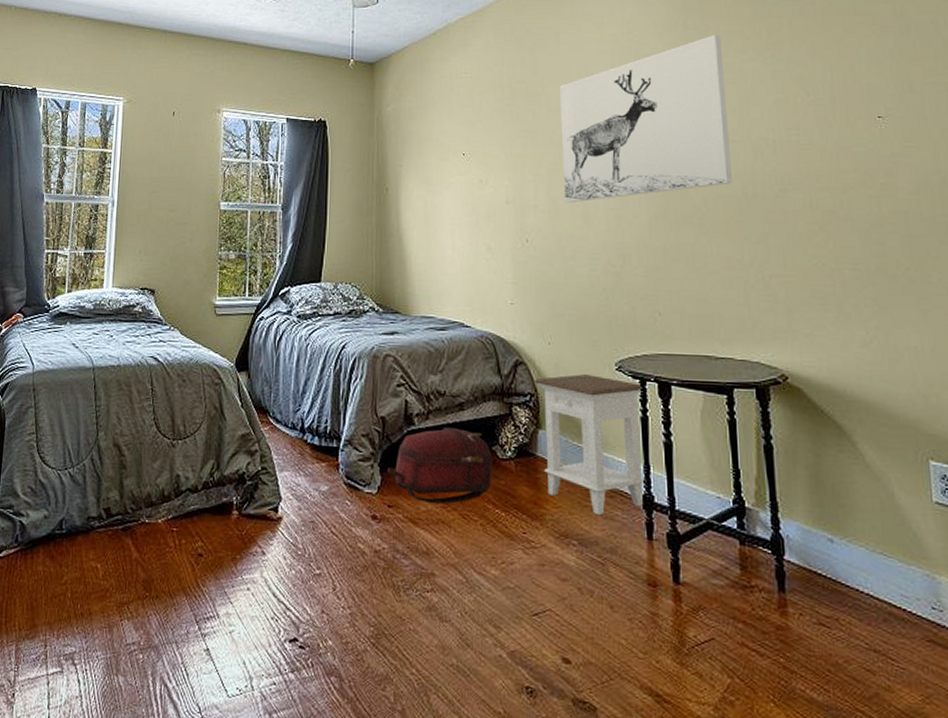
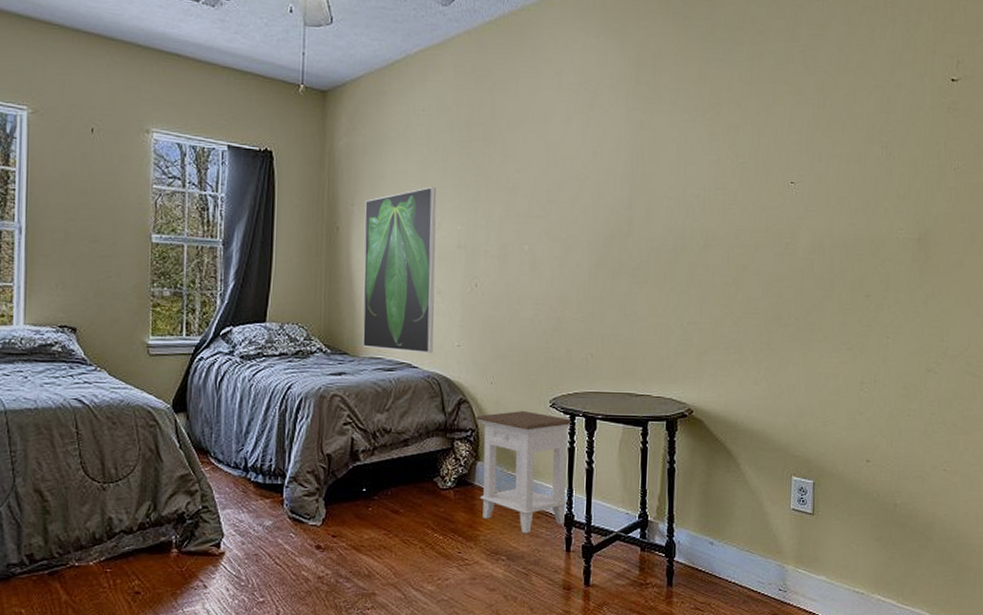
backpack: present [386,428,492,504] -> none [331,462,433,531]
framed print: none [412,145,486,312] -> present [363,187,437,354]
wall art: present [560,34,733,203] -> none [513,91,669,250]

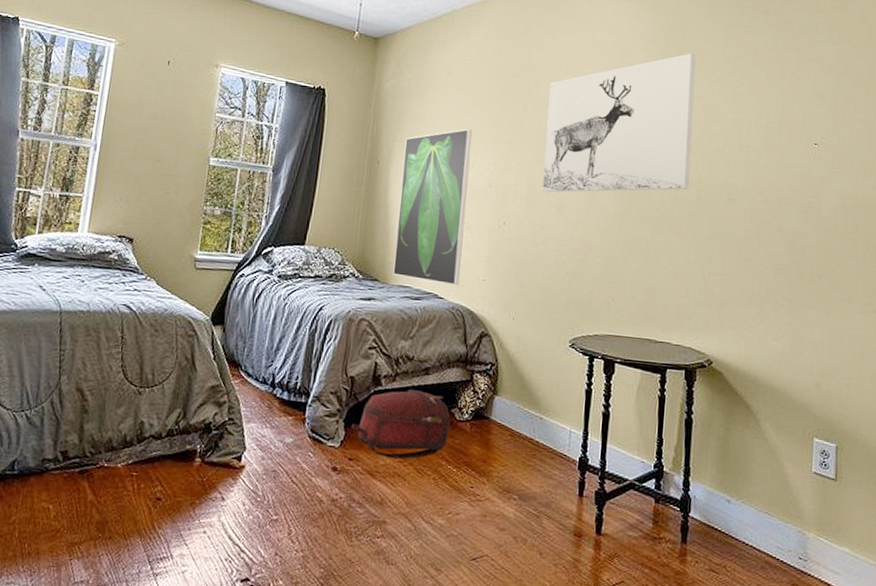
backpack: none [331,462,433,531] -> present [351,389,451,459]
nightstand: present [476,411,573,534] -> none [495,348,591,474]
wall art: none [513,91,669,250] -> present [541,53,696,193]

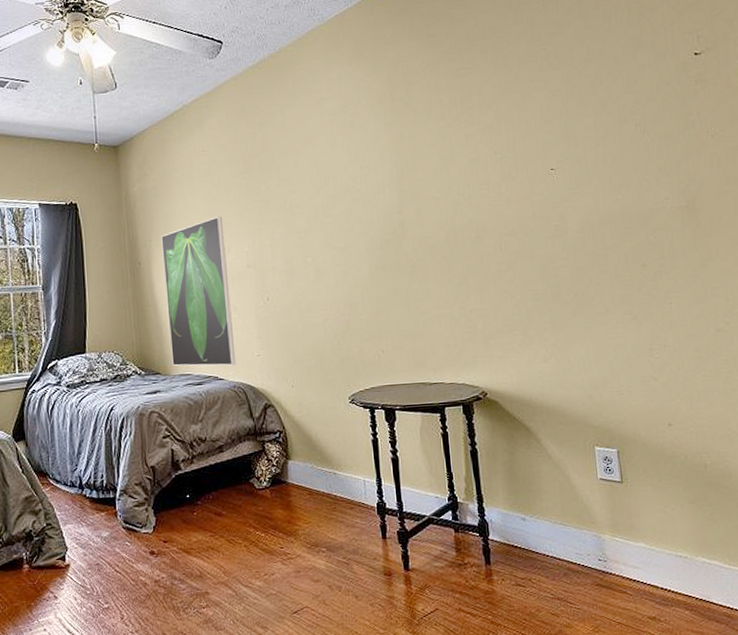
backpack: present [351,389,451,459] -> none [160,468,252,534]
wall art: present [541,53,696,193] -> none [288,104,438,263]

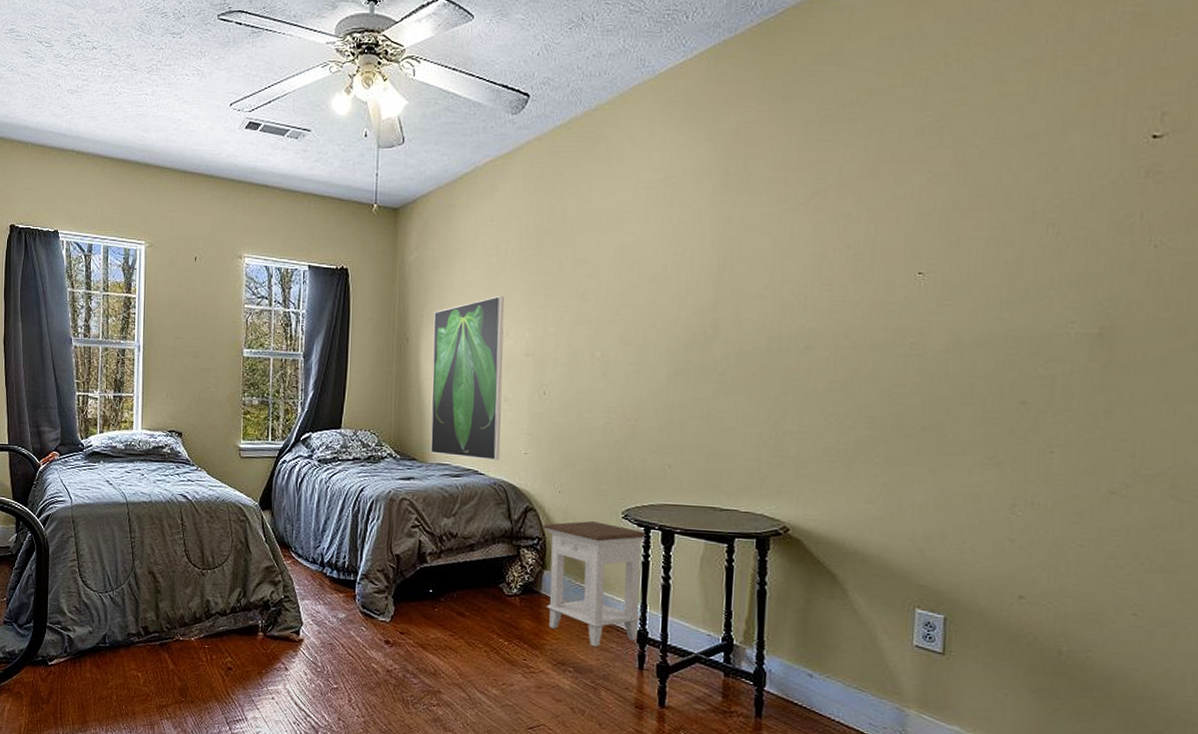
nightstand: none [282,409,379,525] -> present [543,521,647,647]

